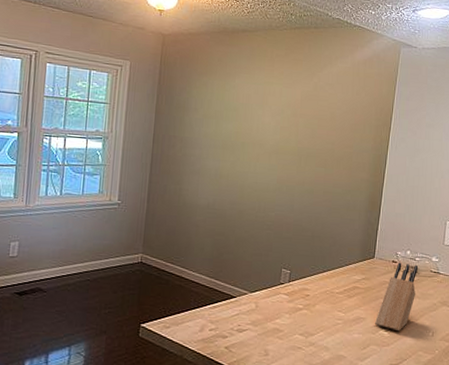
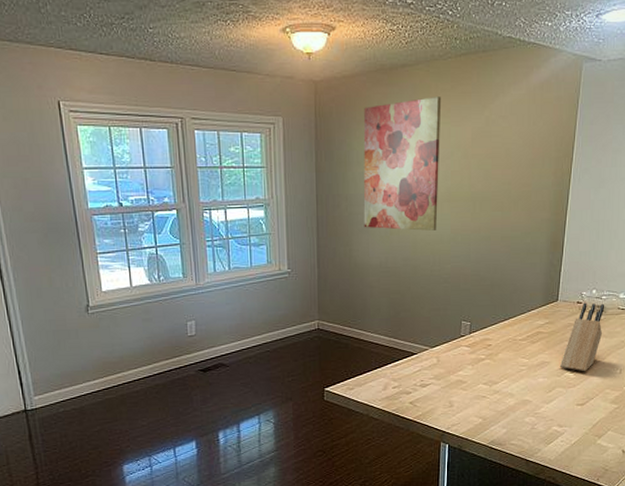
wall art: none [195,60,276,179] -> present [363,97,442,231]

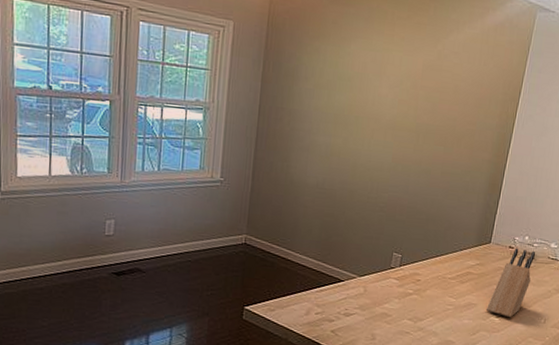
wall art: present [363,97,442,231] -> none [304,23,397,157]

